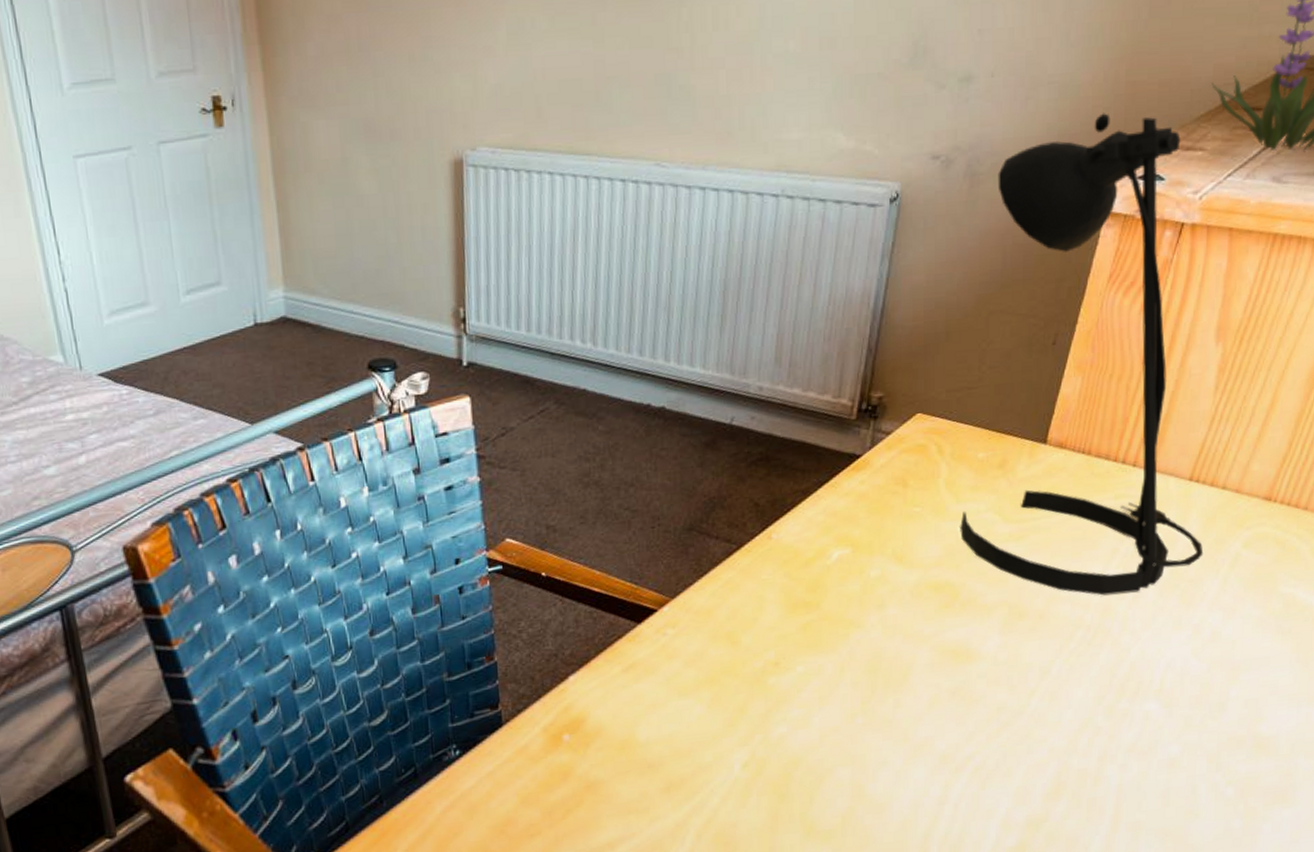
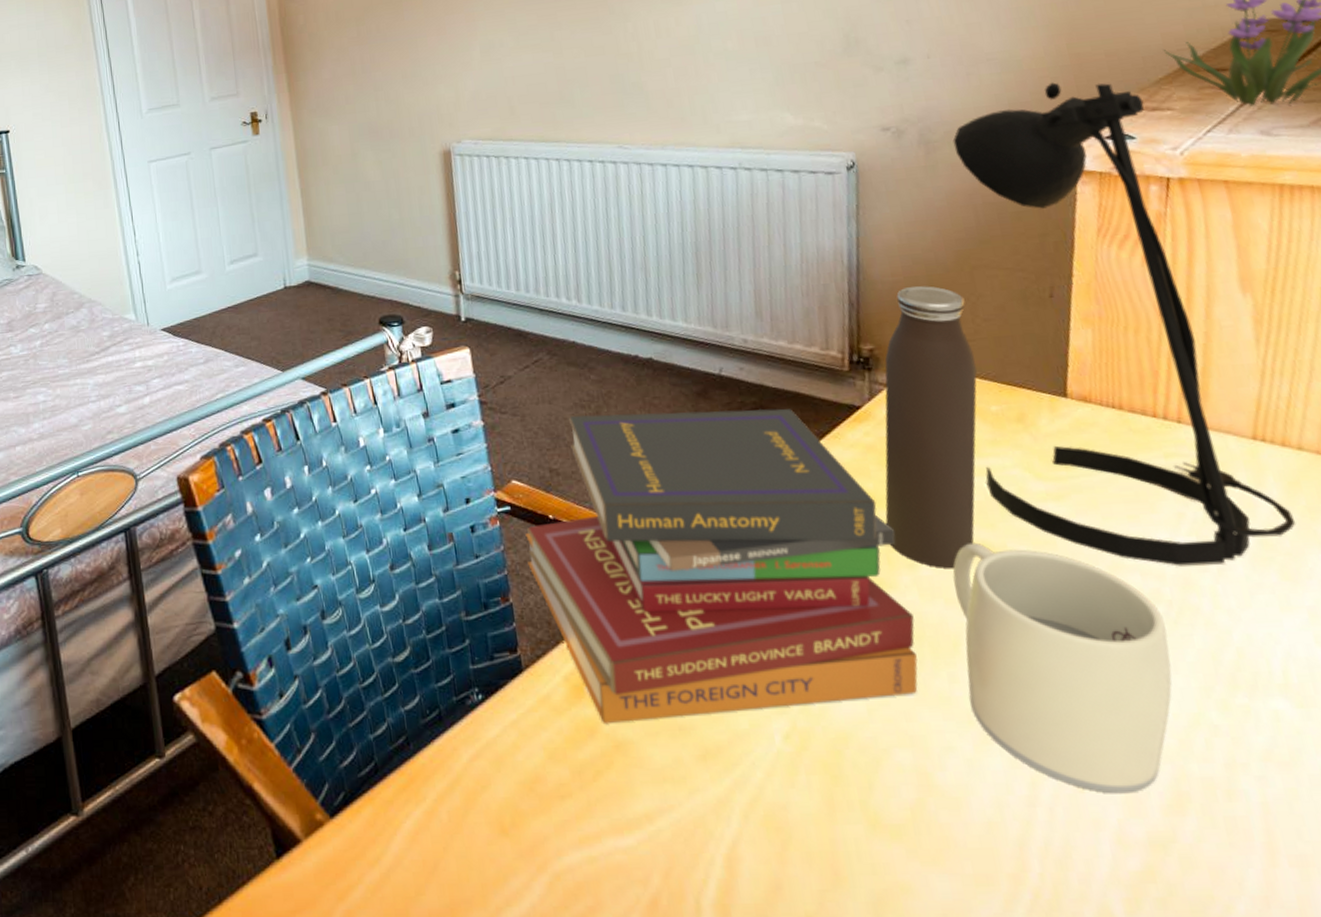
books: none [516,458,874,768] -> present [525,408,918,724]
water bottle: none [865,331,976,607] -> present [885,286,977,568]
mug: none [908,582,1080,789] -> present [952,542,1172,794]

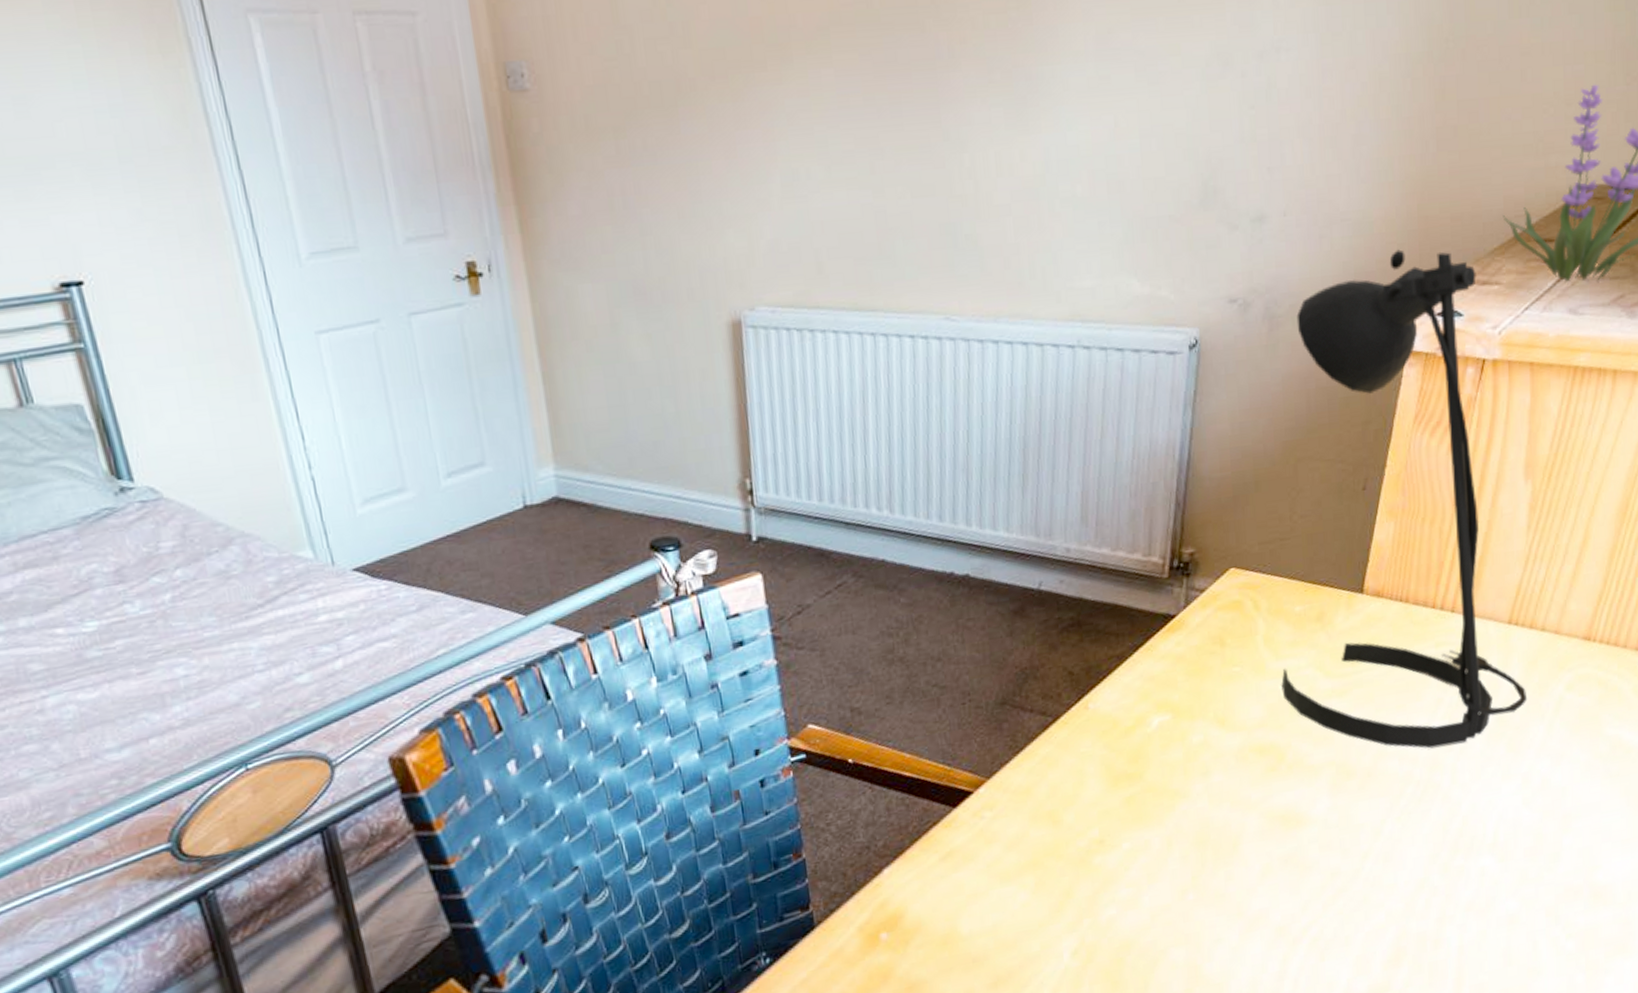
books: present [525,408,918,724] -> none [821,622,1202,968]
water bottle: present [885,286,977,568] -> none [1186,481,1288,773]
mug: present [952,542,1172,794] -> none [1241,744,1411,959]

